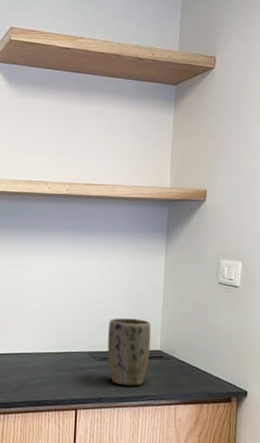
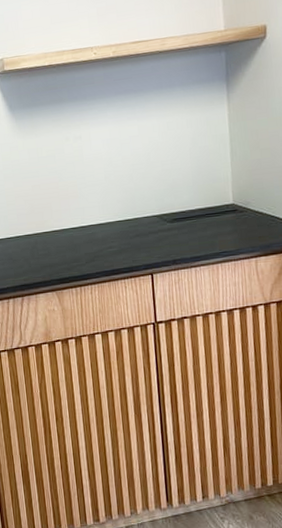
plant pot: present [107,318,151,386] -> none [175,174,223,245]

